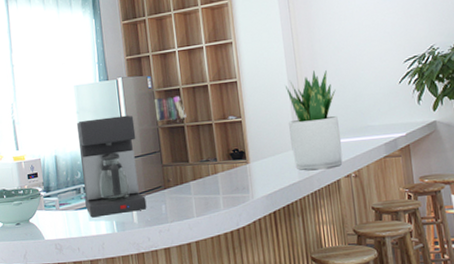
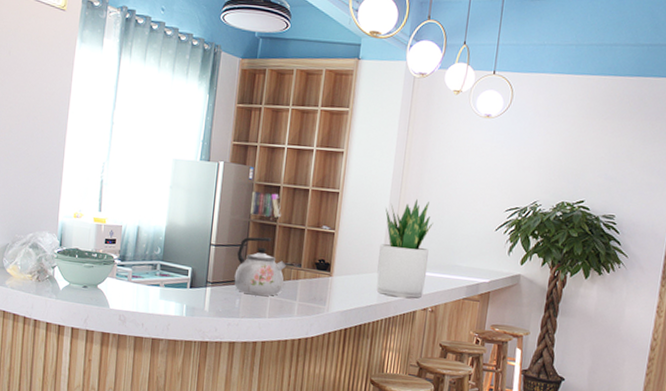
coffee maker: present [77,115,147,218] -> none [159,196,227,300]
kettle: none [153,139,205,199] -> present [234,236,286,296]

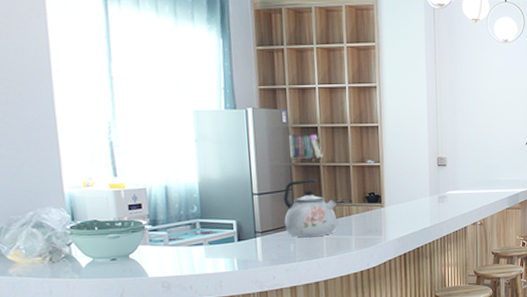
planter: present [376,199,433,299] -> none [425,124,472,217]

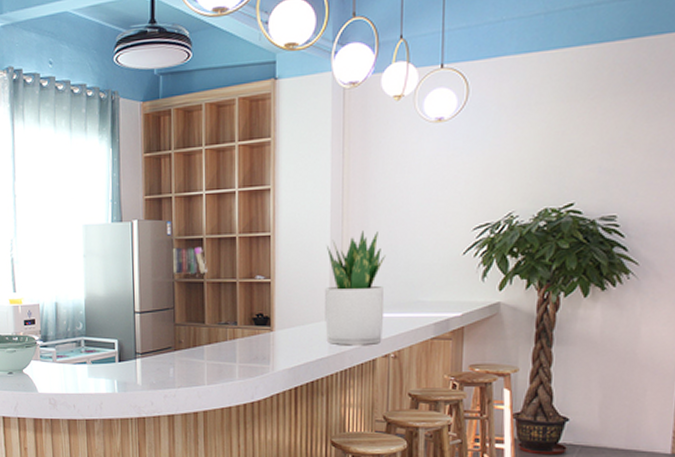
kettle: present [284,179,338,238] -> none [164,296,220,362]
planter: none [425,124,472,217] -> present [325,231,386,346]

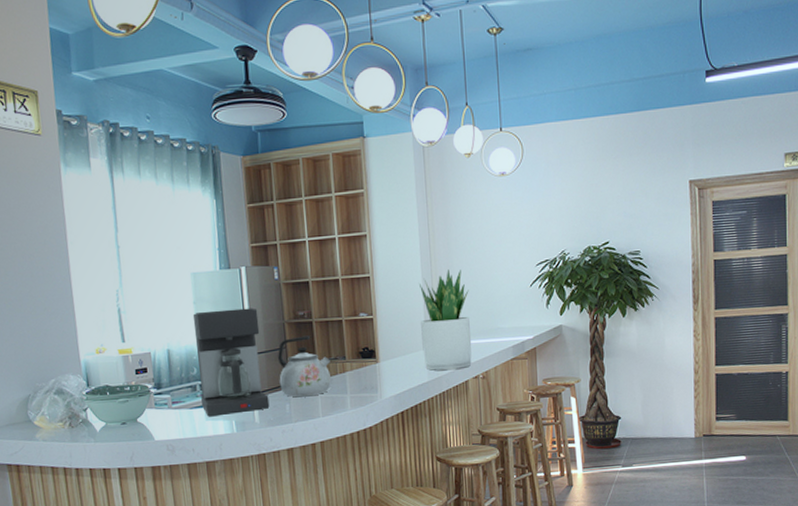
coffee maker: none [83,264,153,374] -> present [193,308,270,417]
kettle: none [164,296,220,362] -> present [278,335,332,398]
books: present [172,246,208,274] -> none [280,289,315,316]

